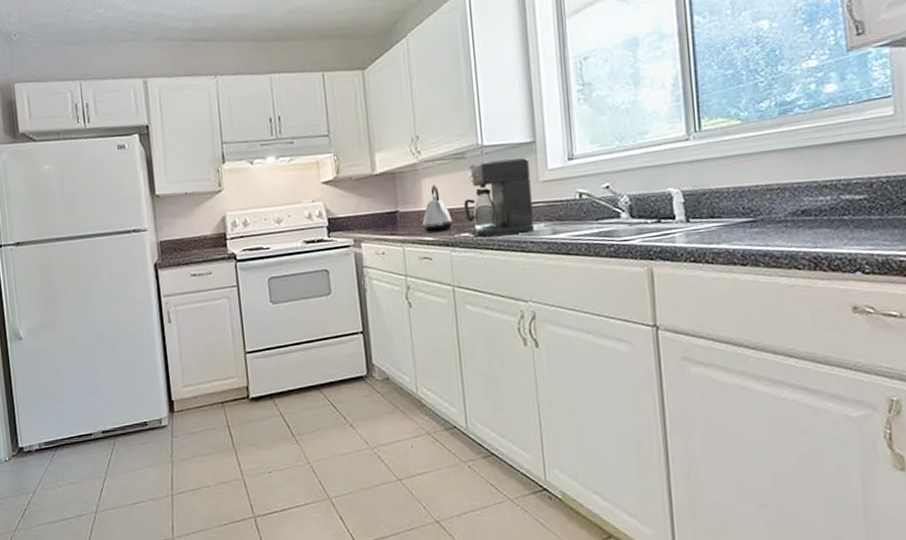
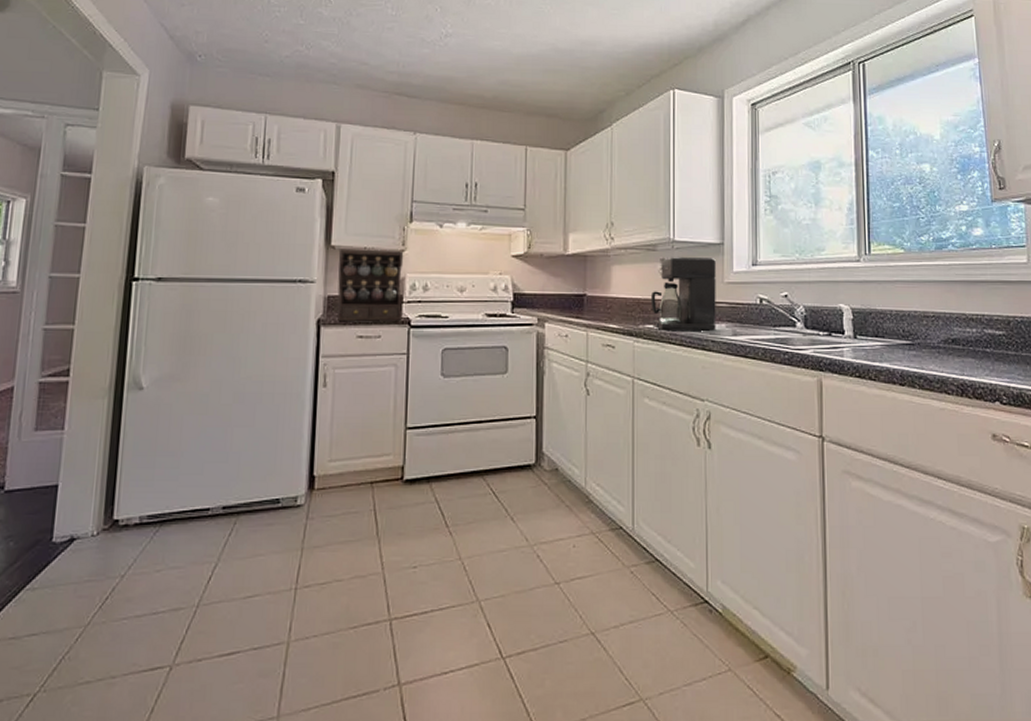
spice rack: none [163,192,228,264] -> present [337,249,404,322]
kettle: present [422,184,453,232] -> none [609,272,639,320]

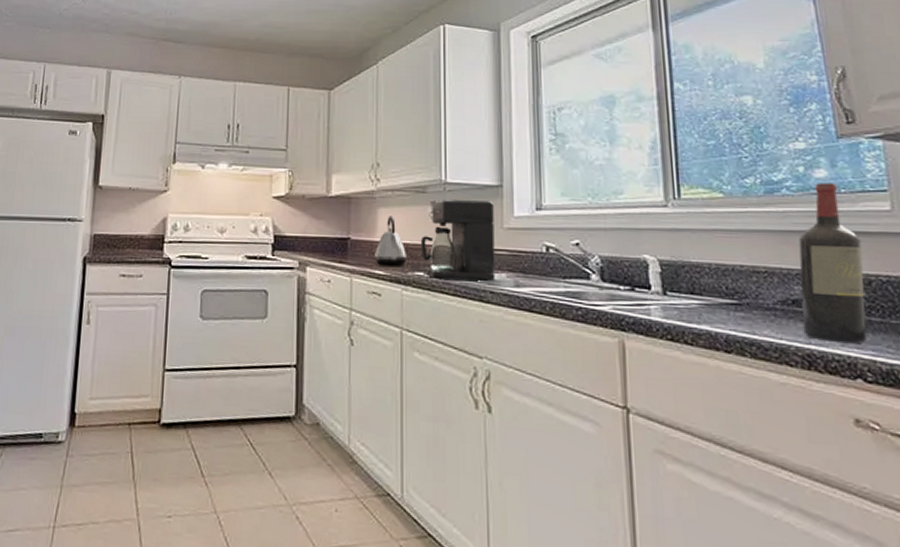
spice rack: present [337,249,404,322] -> none [102,189,167,262]
kettle: none [609,272,639,320] -> present [374,216,408,266]
wine bottle: none [958,240,1005,373] -> present [798,183,868,343]

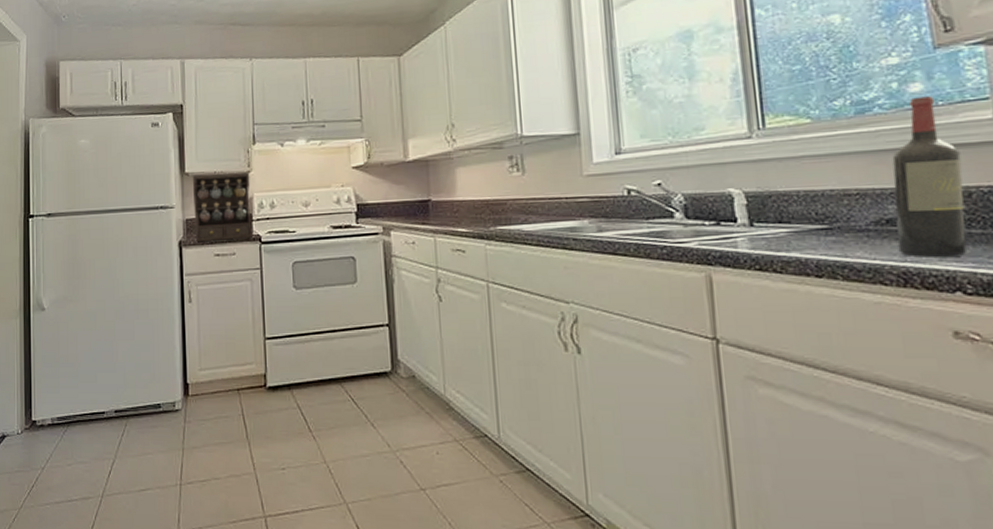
spice rack: none [102,189,167,262] -> present [192,172,252,243]
kettle: present [374,216,408,266] -> none [456,174,489,223]
coffee maker: present [420,200,496,282] -> none [500,150,578,232]

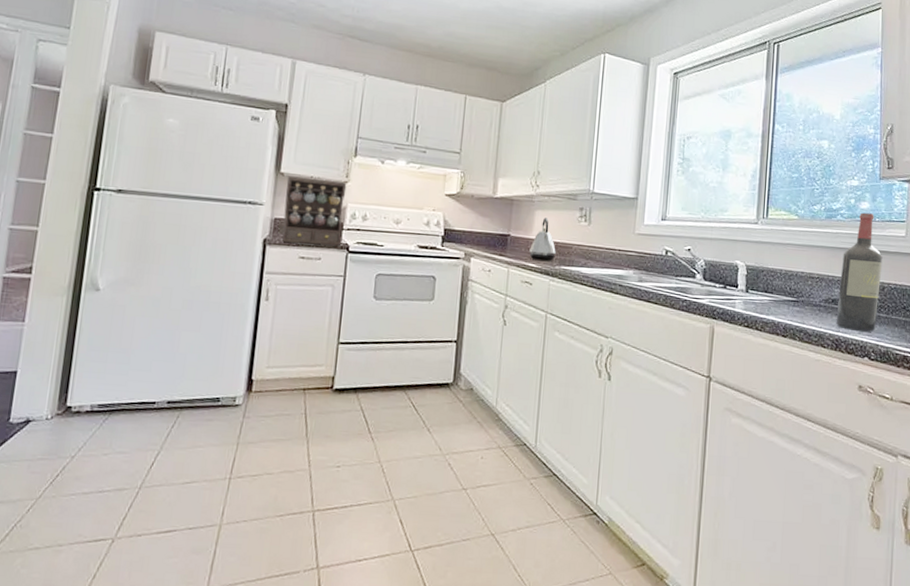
kettle: none [456,174,489,223] -> present [529,217,557,261]

